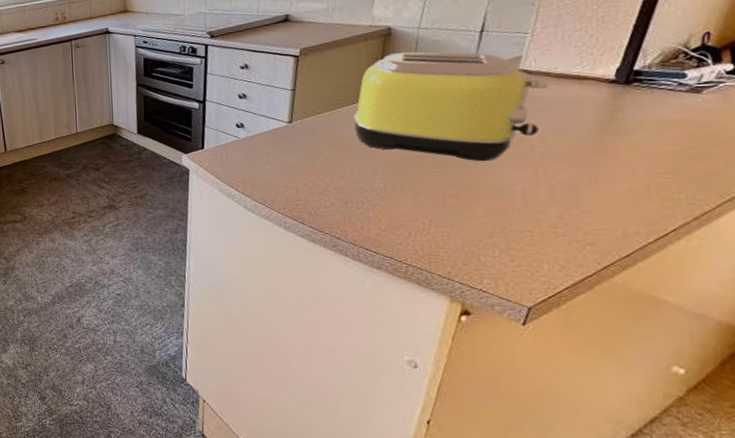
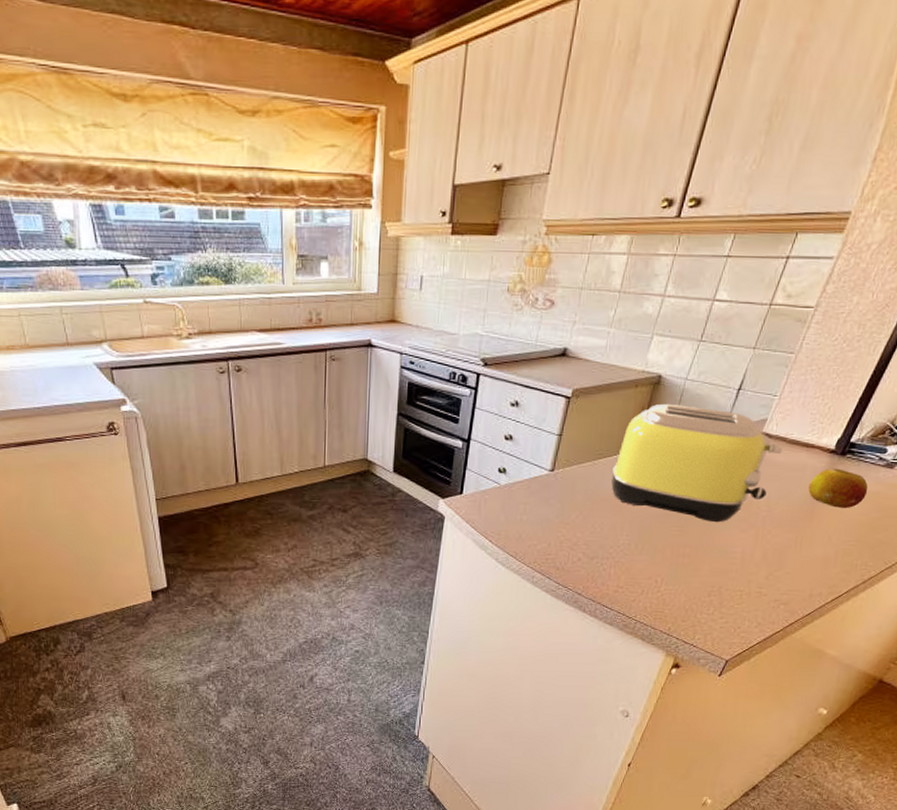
fruit: none [591,98,673,139] -> present [808,468,868,508]

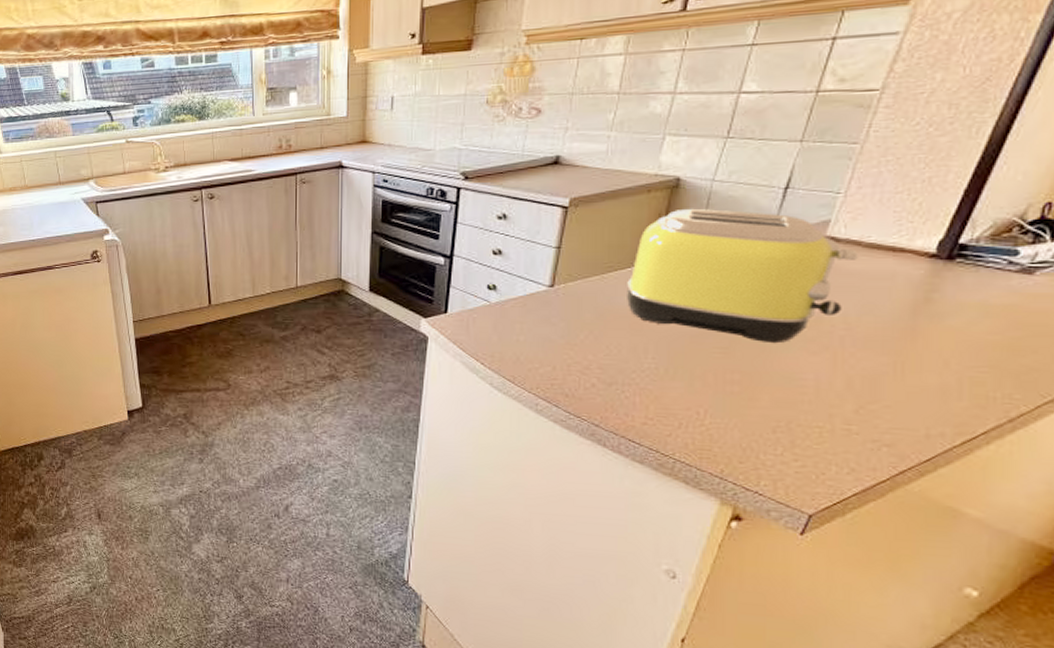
fruit: present [808,468,868,508] -> none [904,276,997,325]

